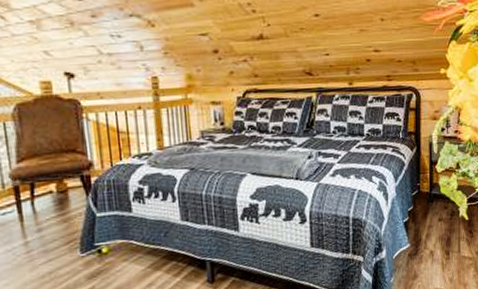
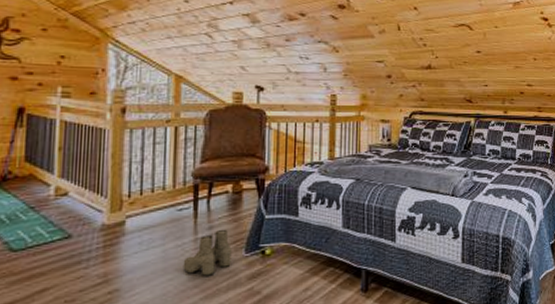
boots: none [16,230,68,279] -> present [183,229,232,276]

